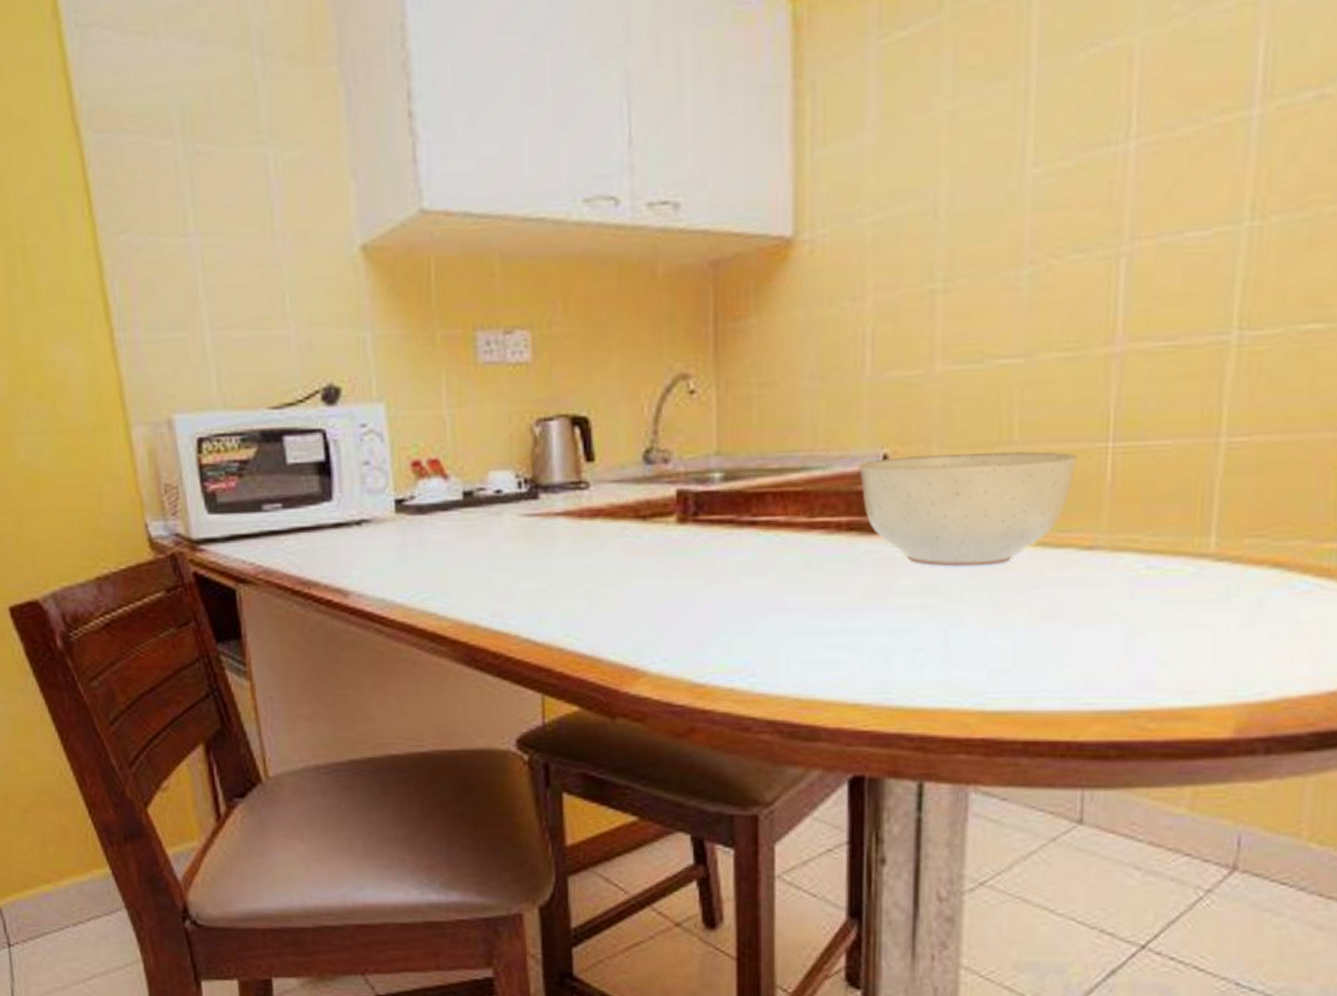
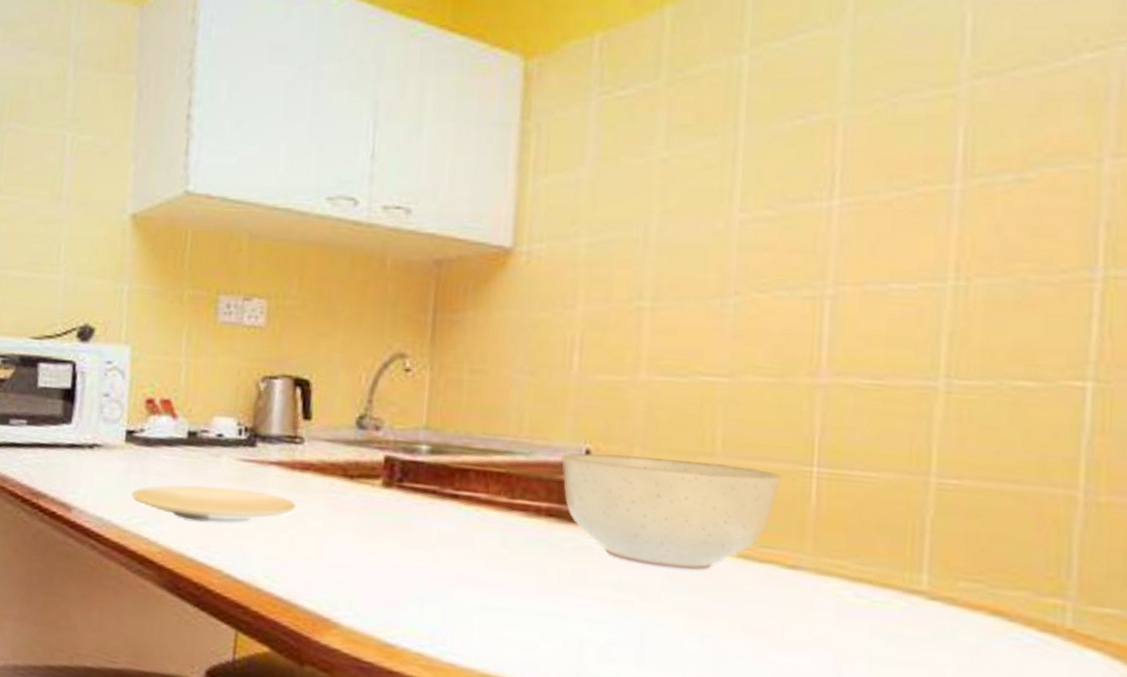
plate: none [411,546,589,588] -> present [131,485,296,523]

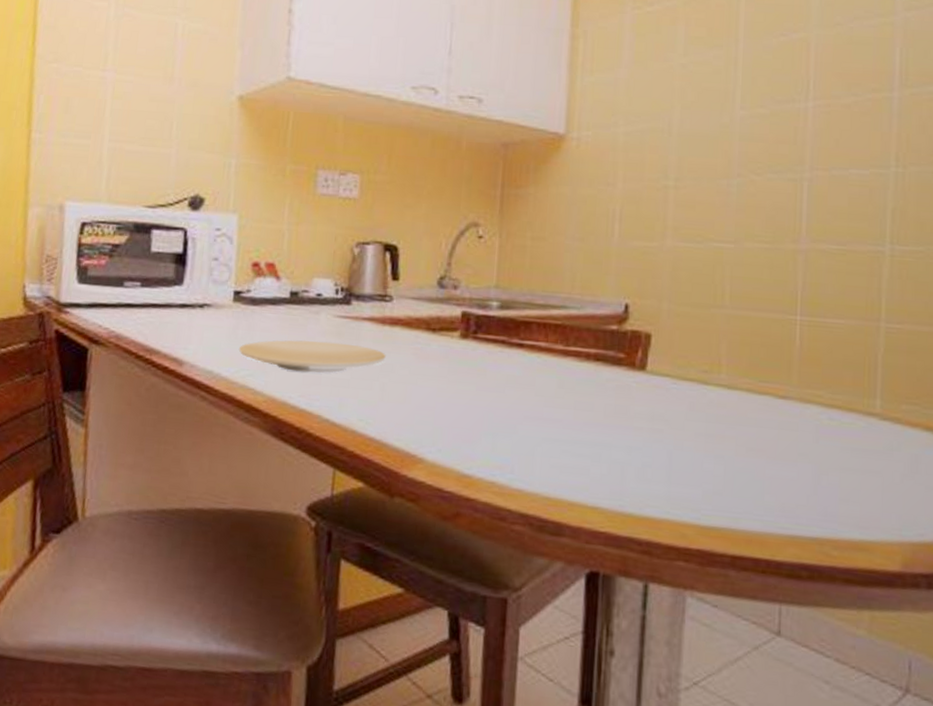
bowl: present [561,452,782,570] -> none [606,306,774,402]

